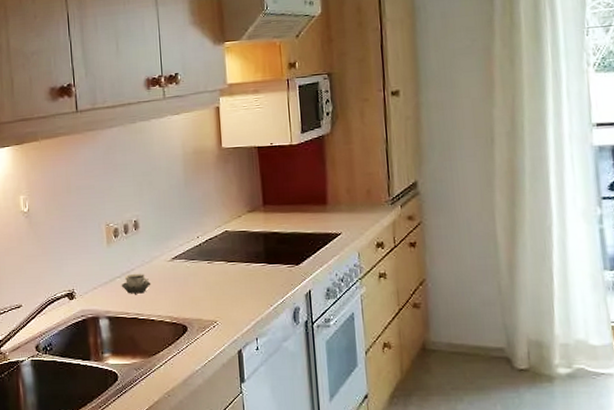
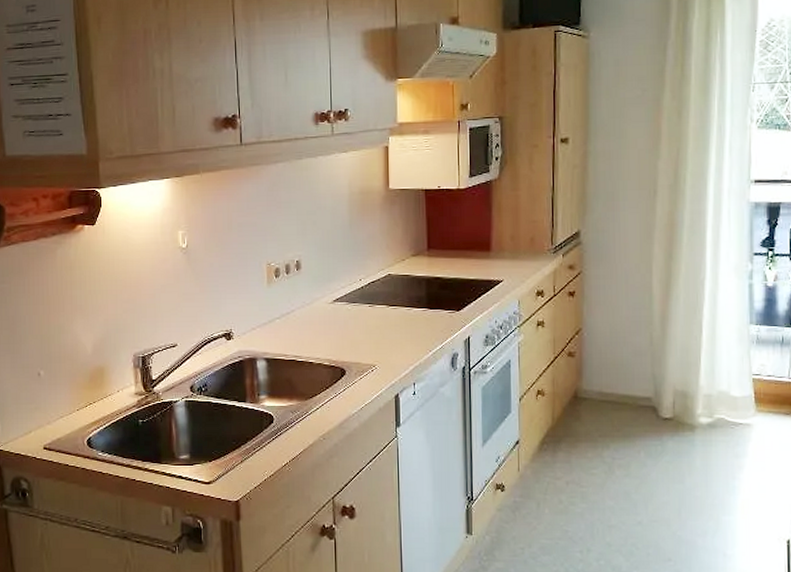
cup: present [121,273,150,294] -> none [280,314,310,336]

